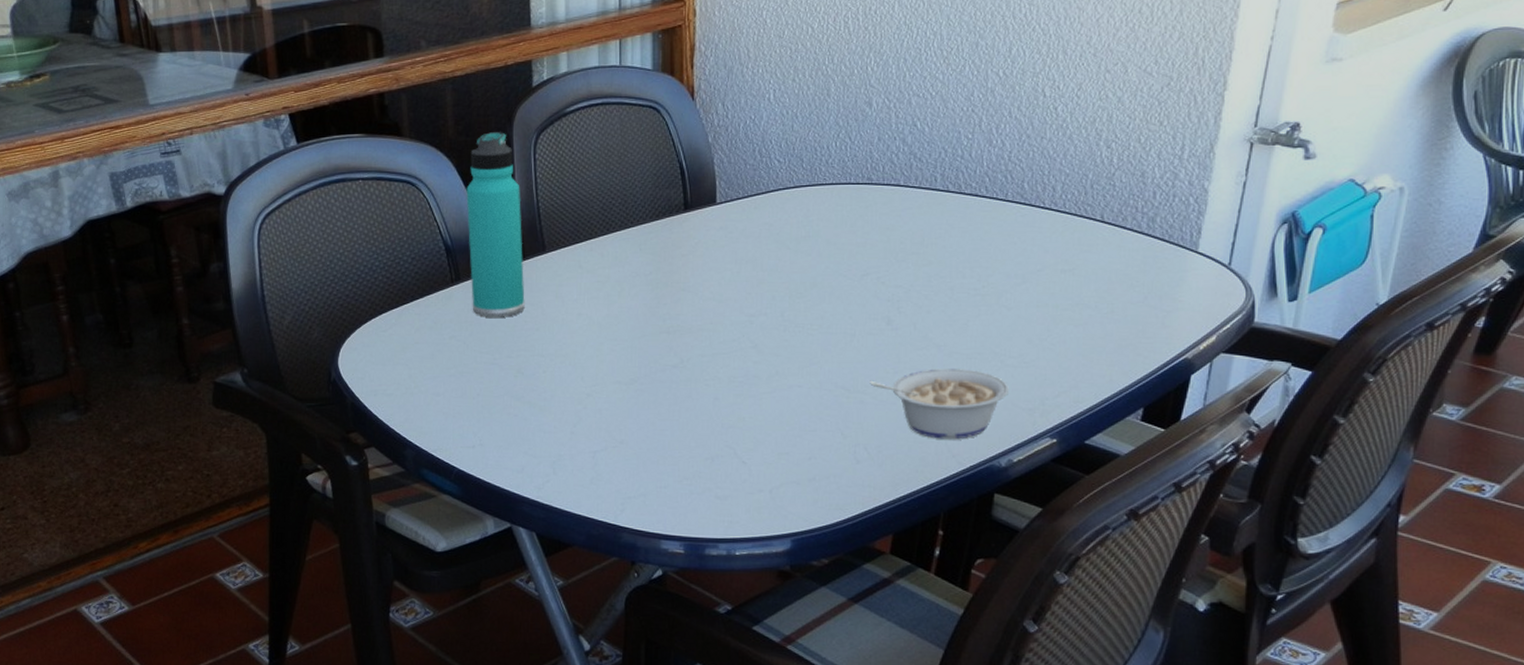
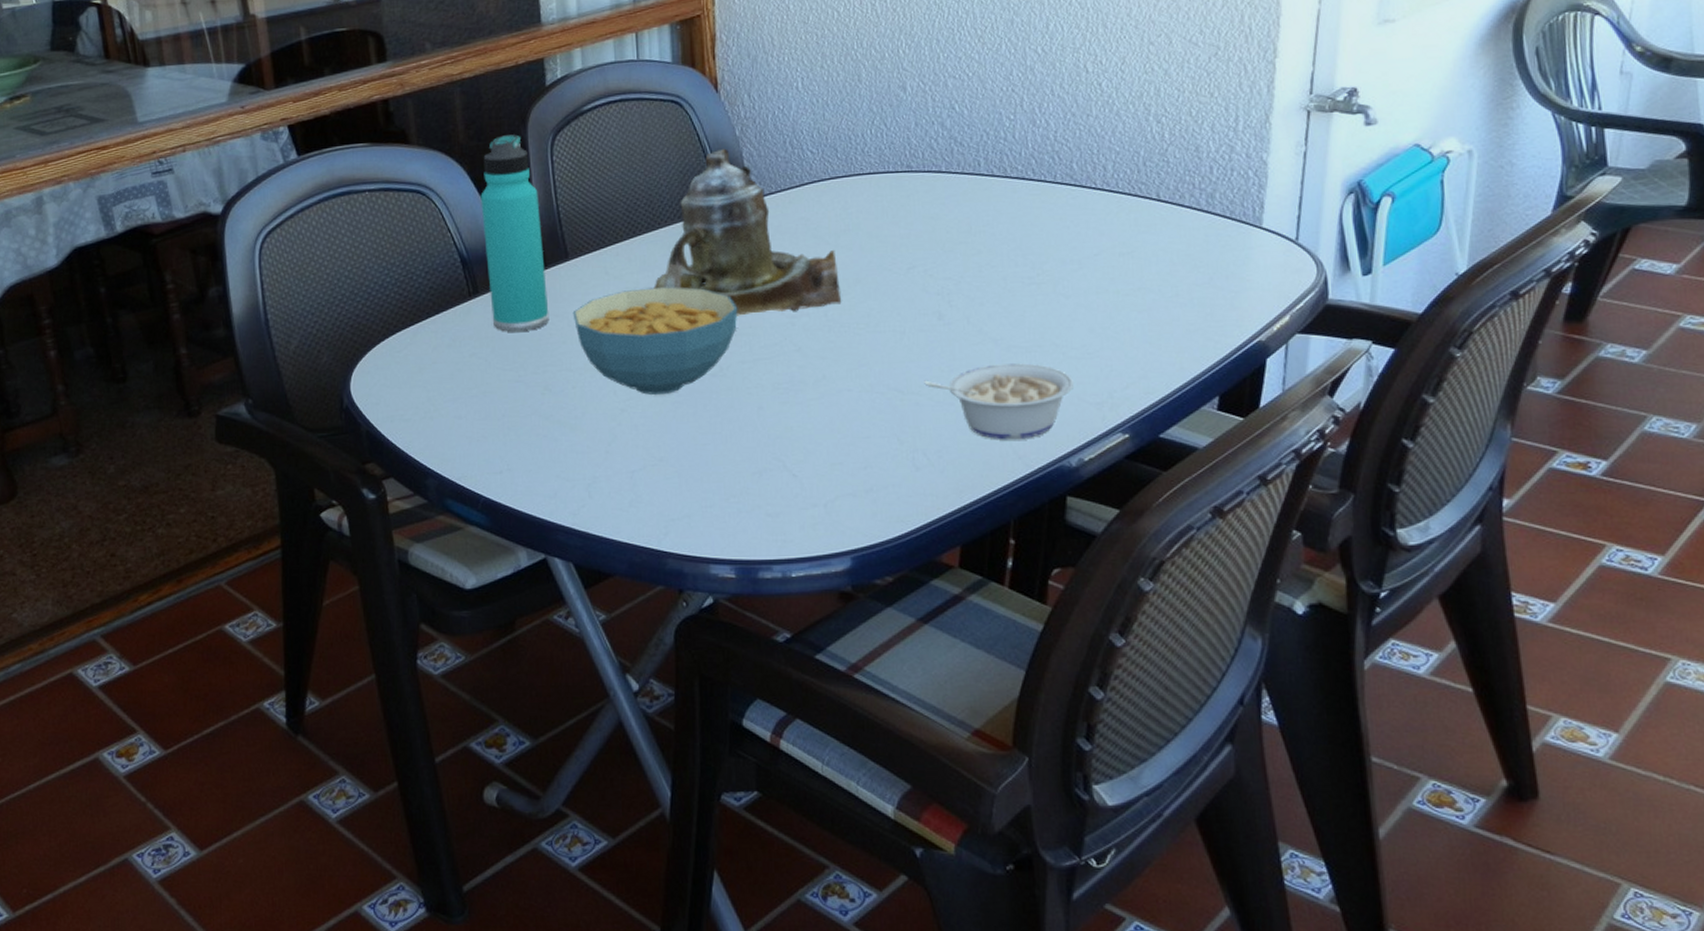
cereal bowl: none [547,282,701,383] -> present [572,287,738,396]
teapot: none [623,154,798,313] -> present [653,148,842,316]

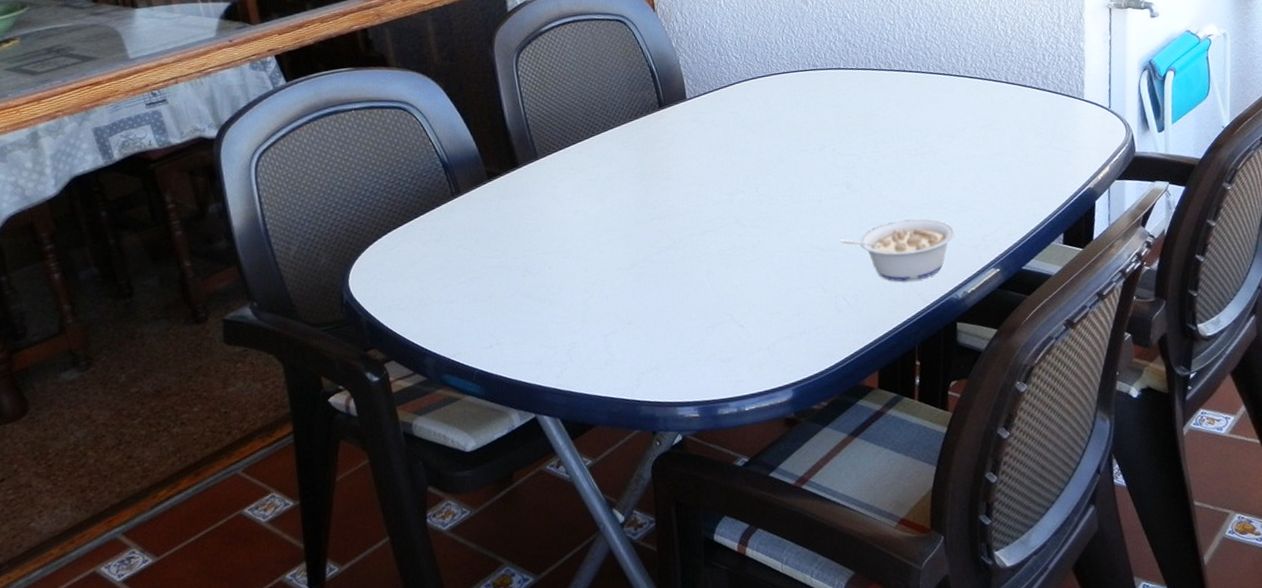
thermos bottle: present [480,134,549,332] -> none [456,54,525,224]
cereal bowl: present [572,287,738,396] -> none [544,176,685,269]
teapot: present [653,148,842,316] -> none [613,58,769,197]

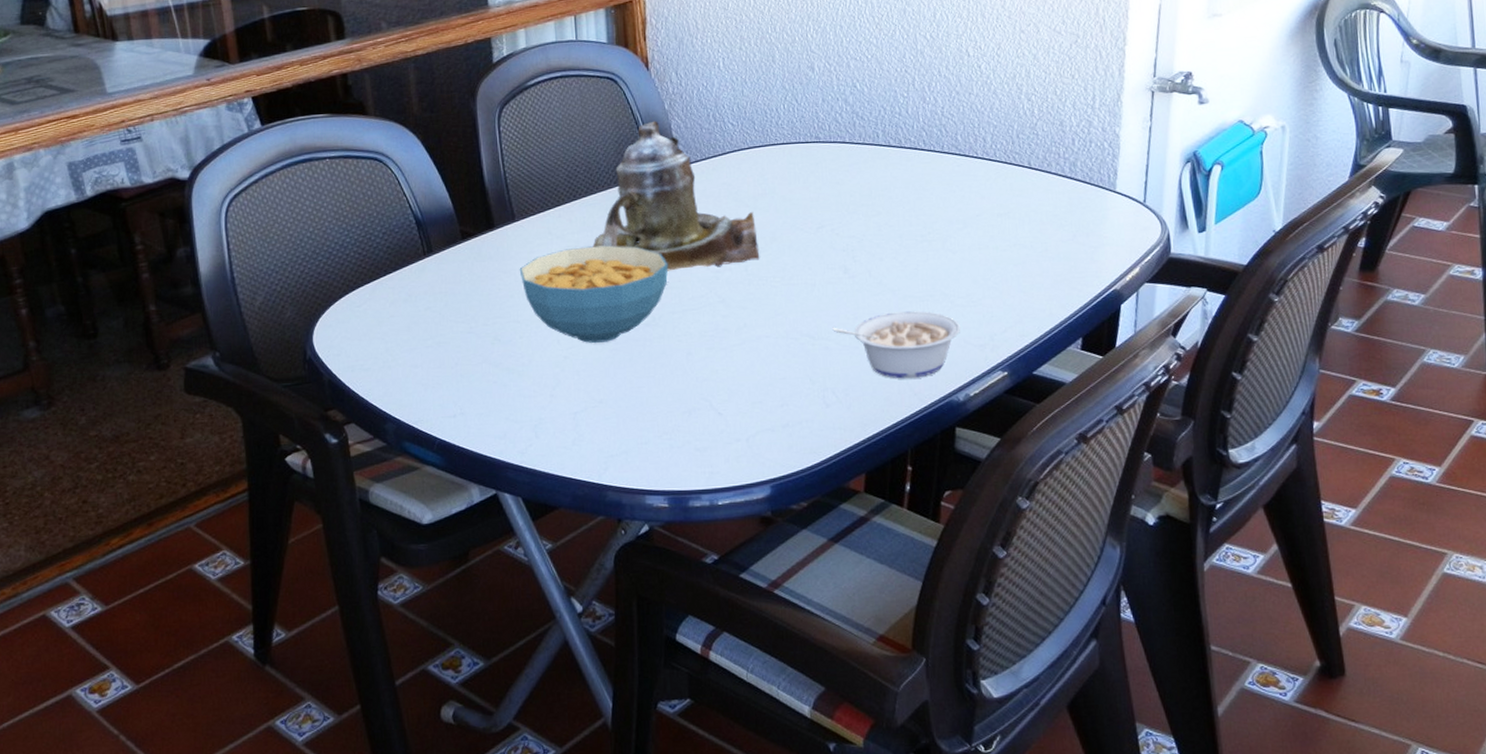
cereal bowl: none [544,176,685,269] -> present [519,245,669,344]
teapot: none [613,58,769,197] -> present [592,121,760,271]

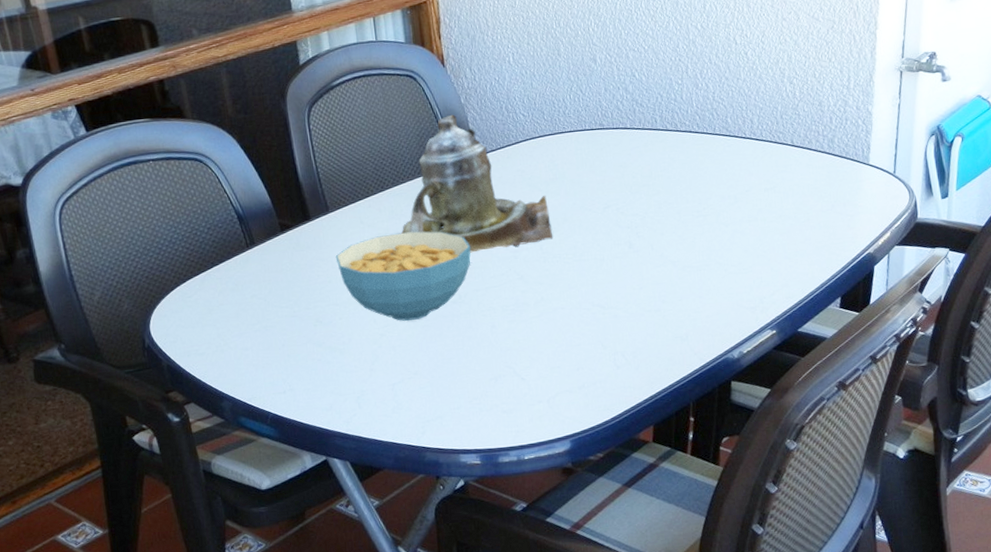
legume: present [832,311,961,379] -> none [620,279,735,341]

